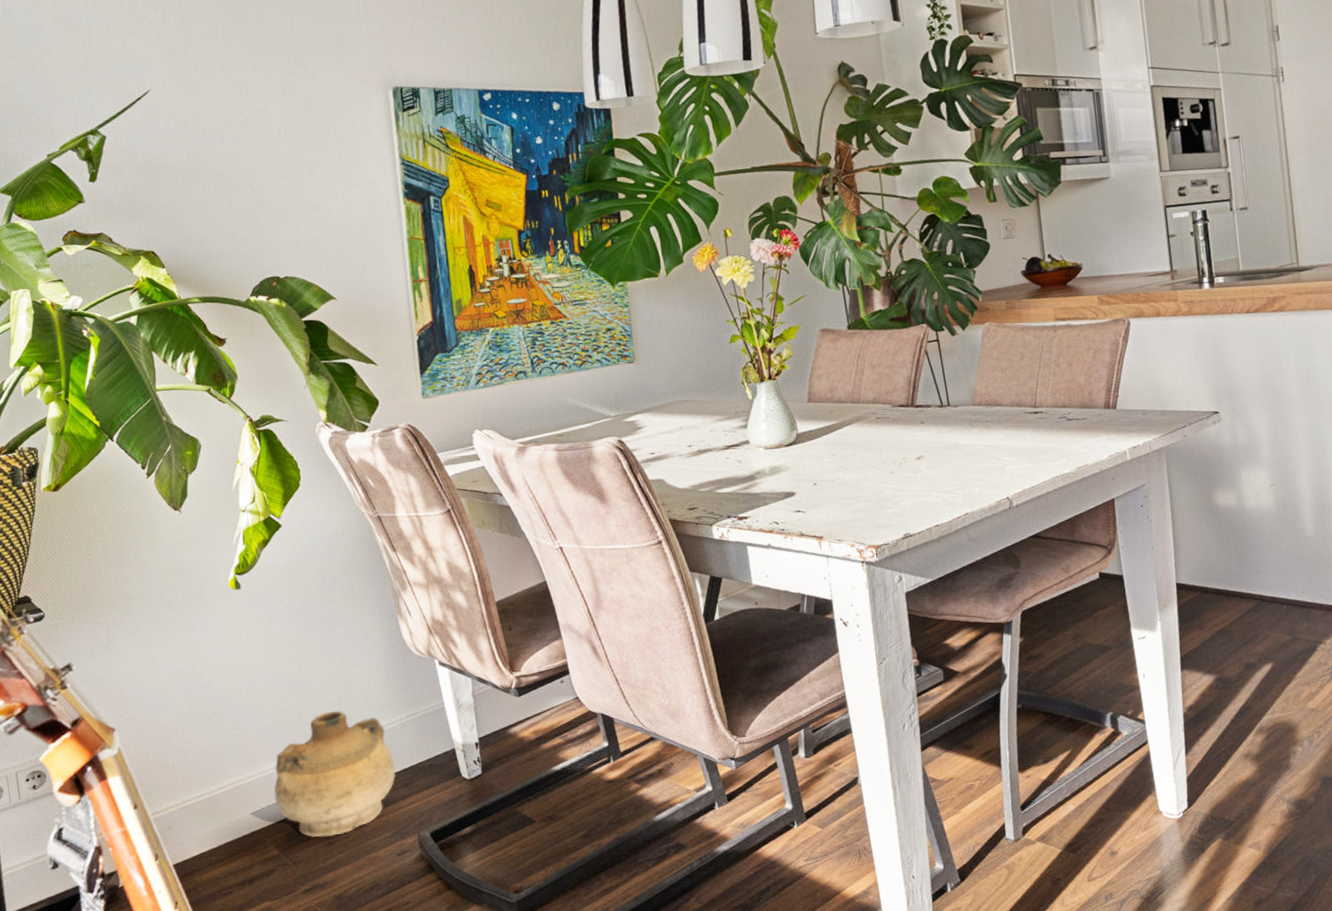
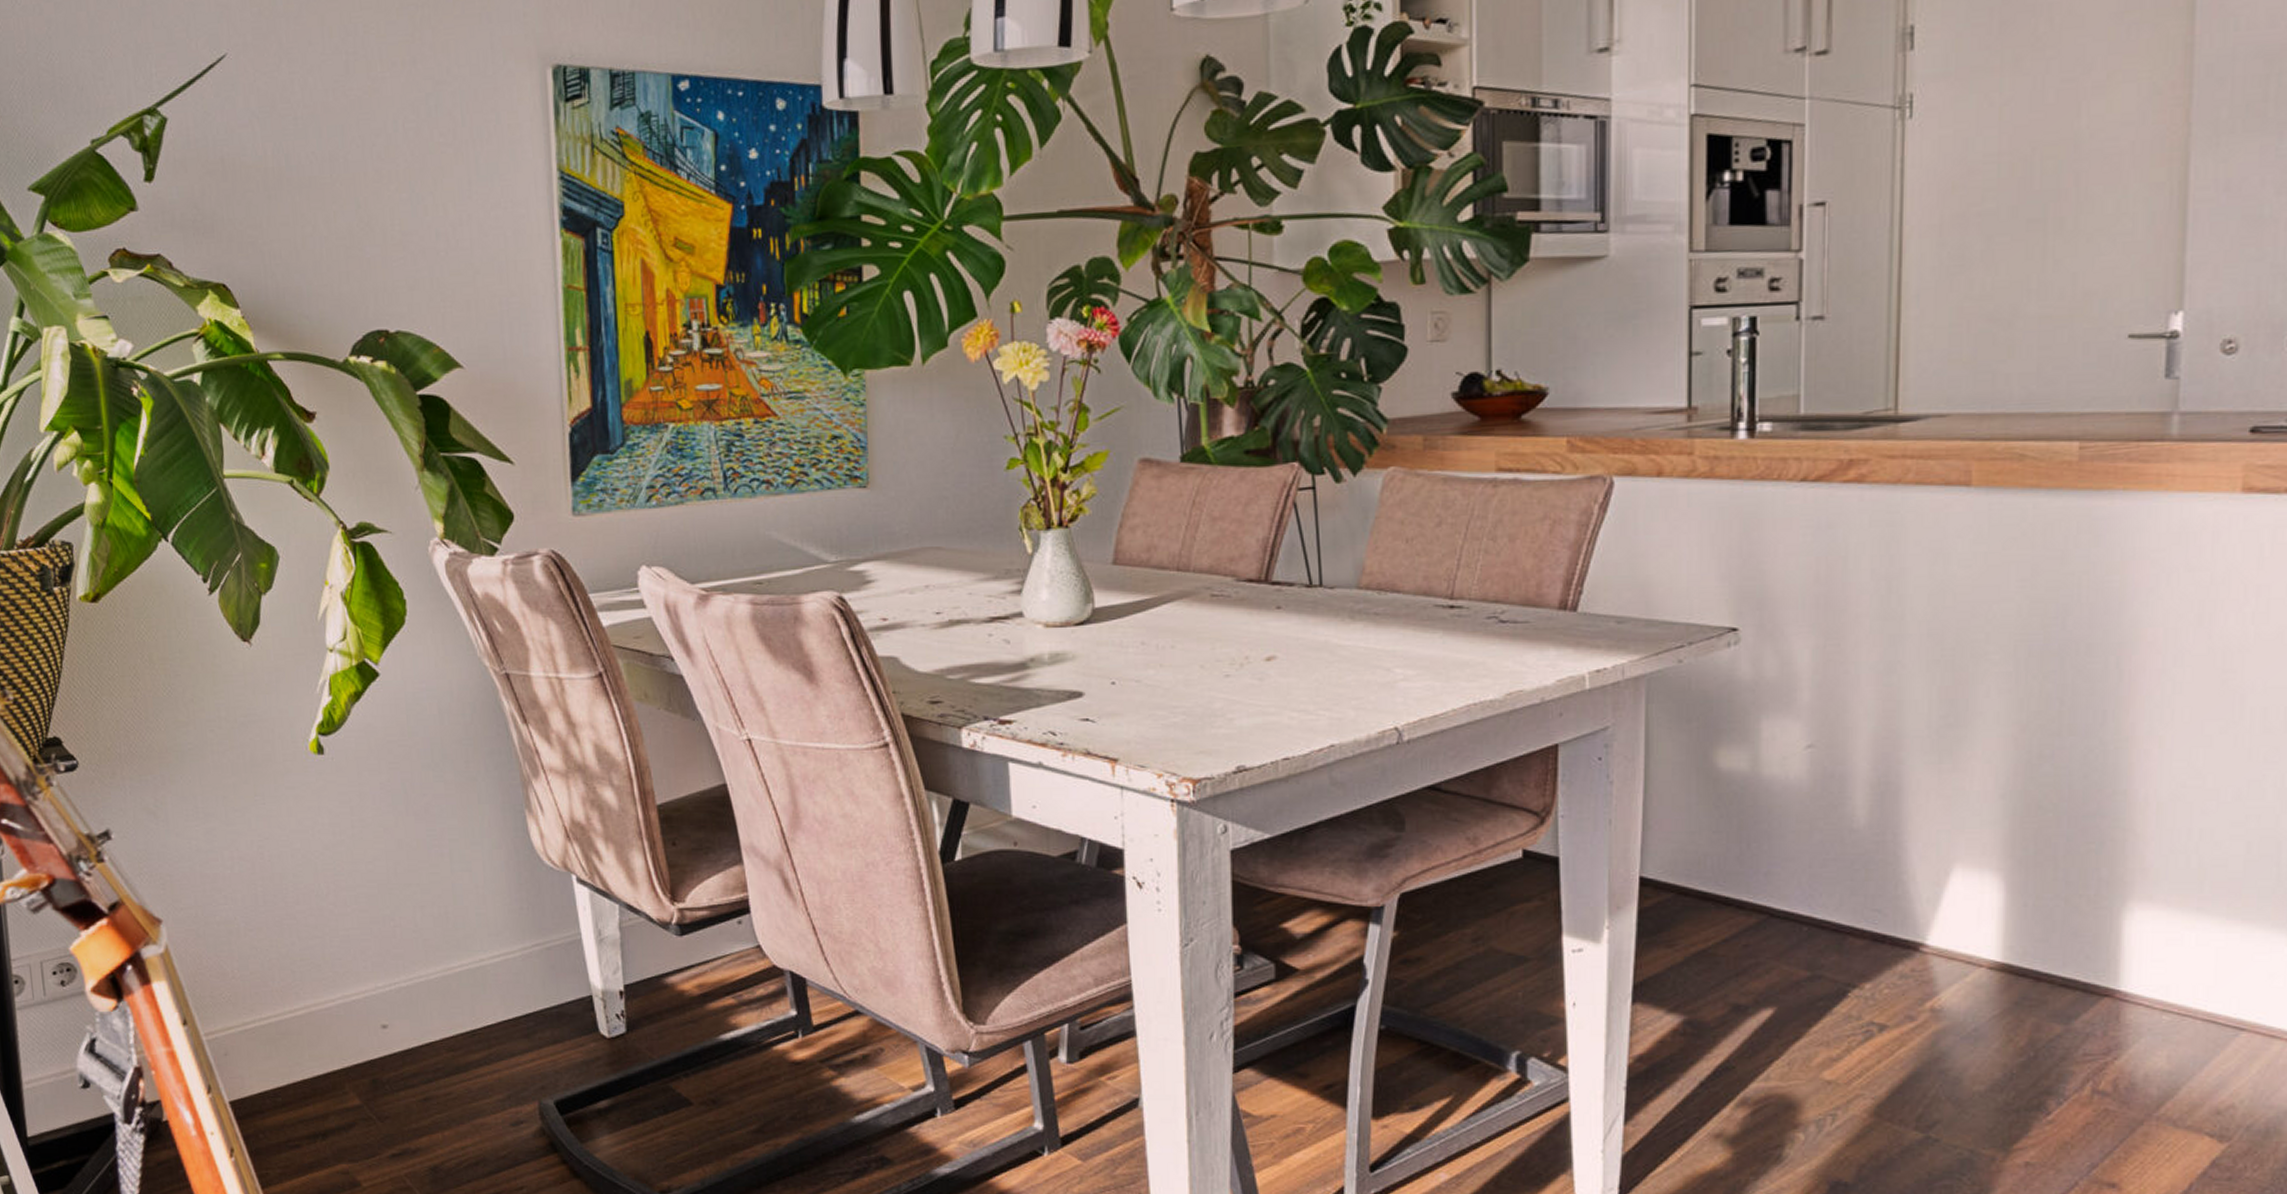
ceramic jug: present [274,710,396,838] -> none [357,928,514,1090]

